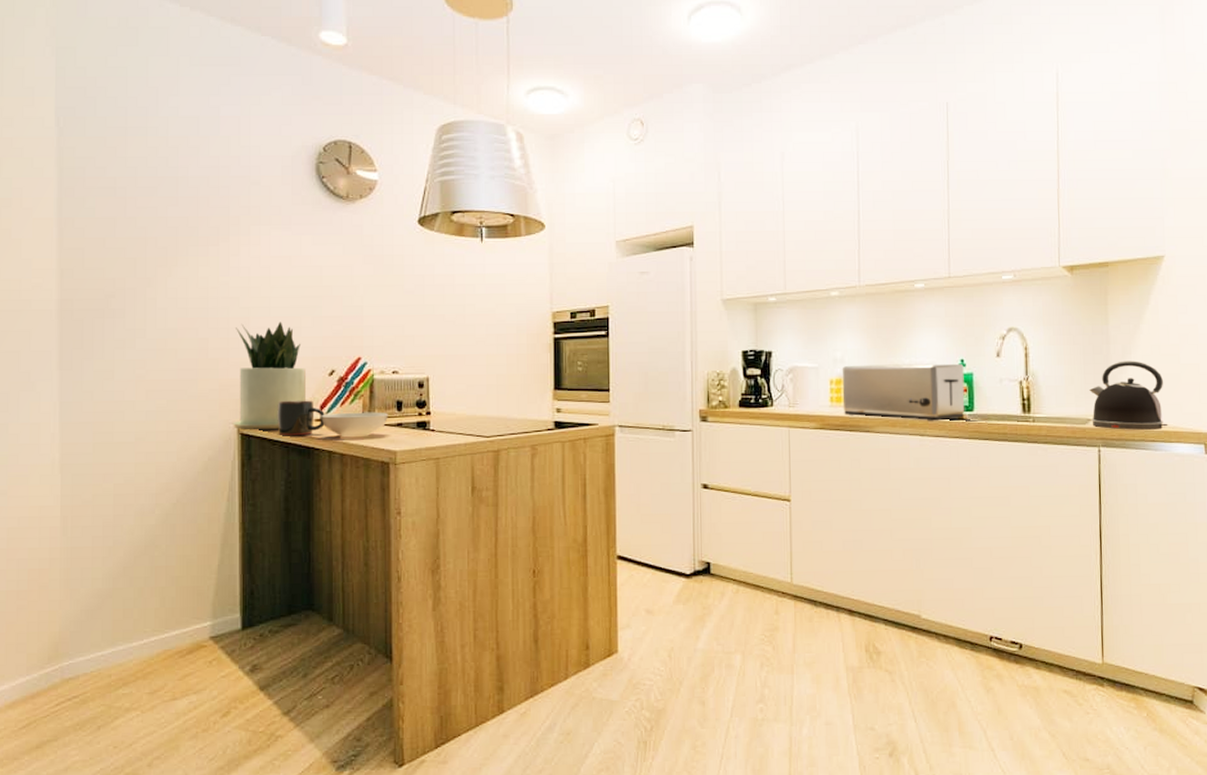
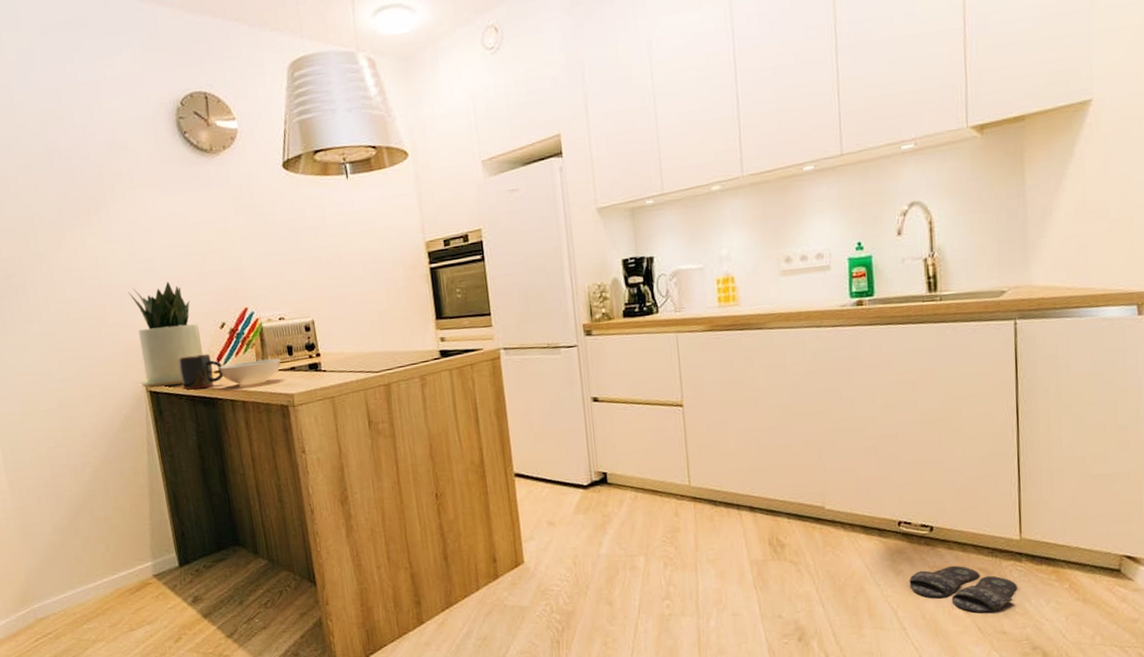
toaster: present [842,363,965,422] -> none [728,247,864,315]
slippers: none [998,686,1099,738] -> present [909,565,1017,613]
kettle: present [1089,360,1168,431] -> none [1003,222,1095,300]

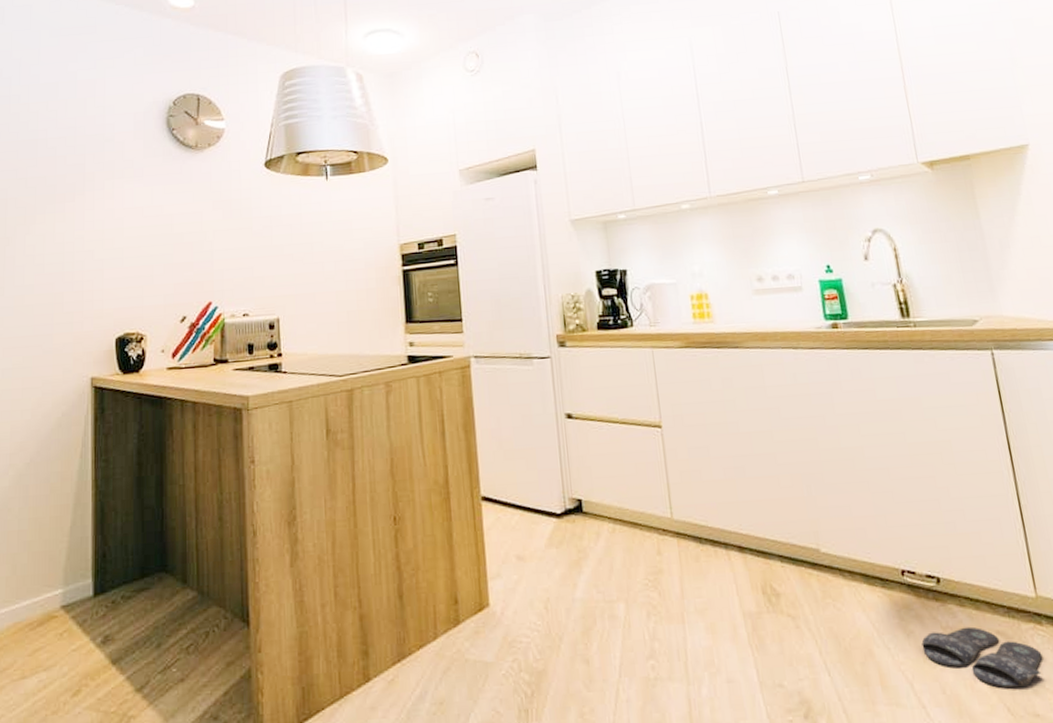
planter: present [128,281,204,388] -> none [85,271,159,383]
mug: present [177,353,224,390] -> none [130,348,177,387]
bowl: present [219,358,282,386] -> none [173,356,241,385]

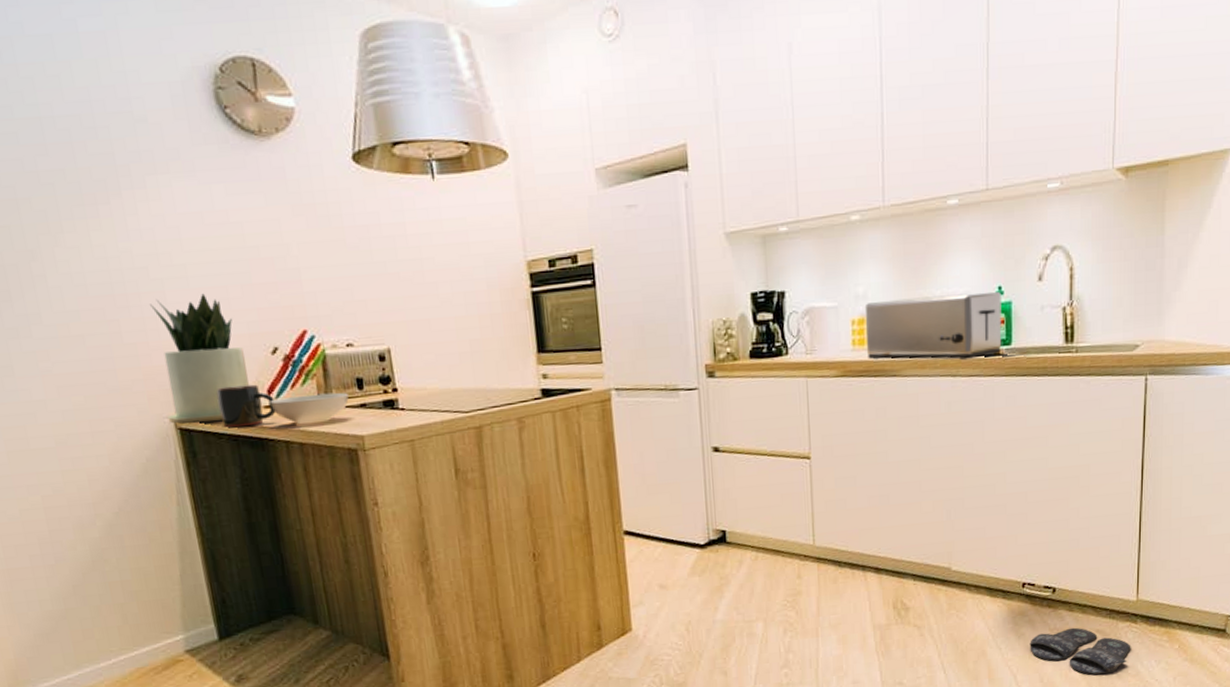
planter: none [85,271,159,383] -> present [150,293,250,425]
mug: none [130,348,177,387] -> present [216,384,276,428]
bowl: none [173,356,241,385] -> present [270,392,350,425]
toaster: none [701,269,839,334] -> present [864,291,1002,361]

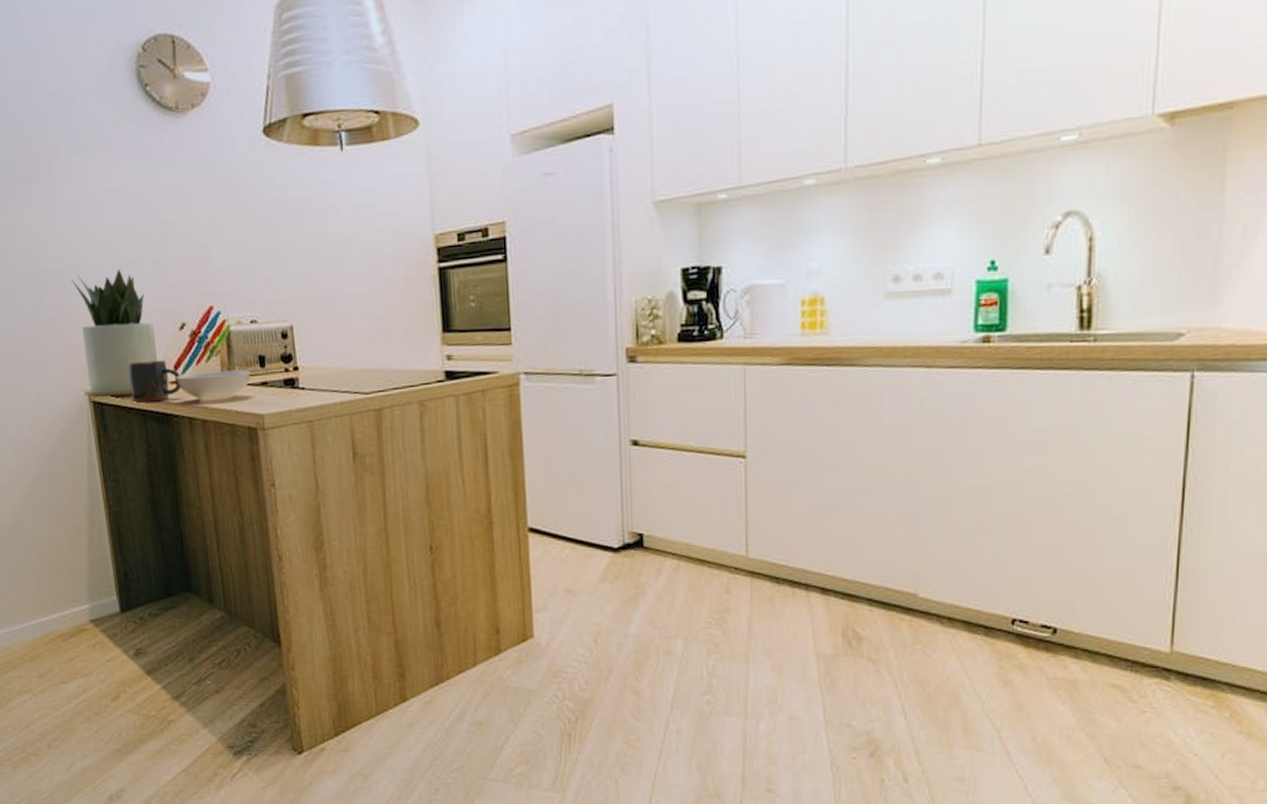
toaster: present [864,291,1002,361] -> none [818,266,994,349]
slippers: present [1030,627,1131,675] -> none [1019,679,1161,740]

